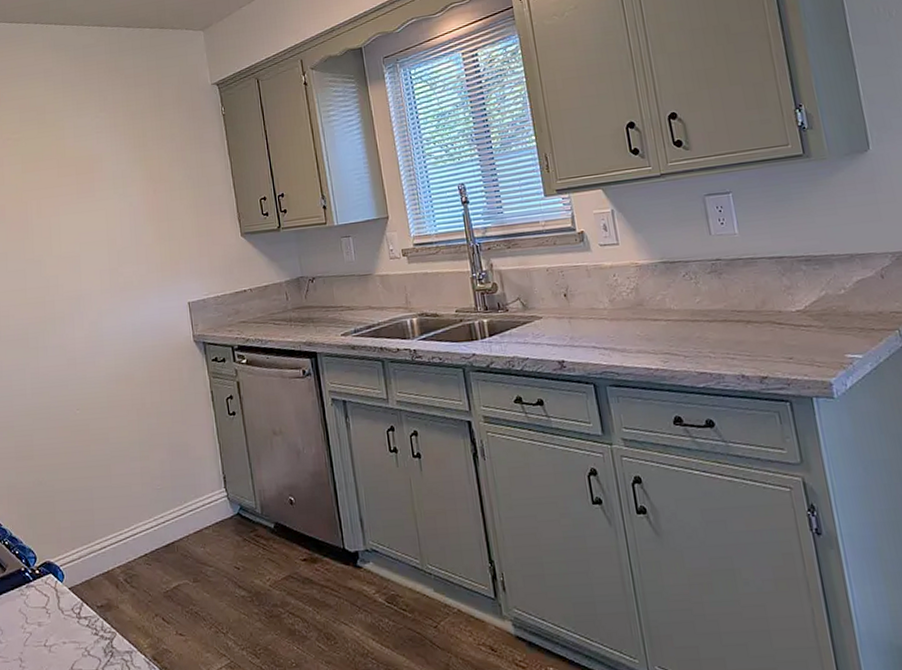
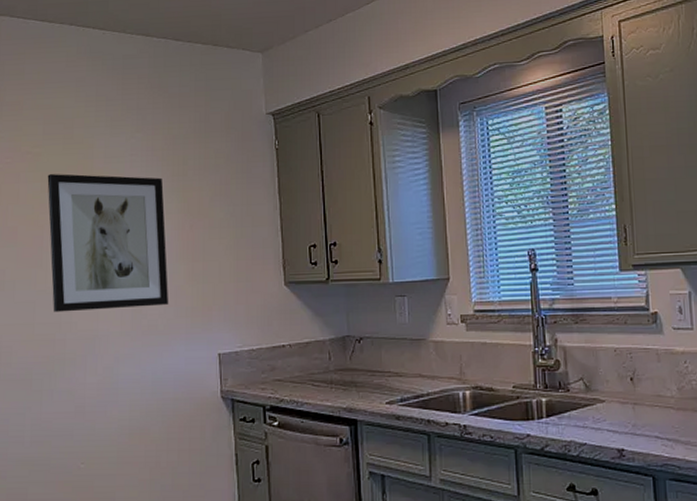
wall art: none [27,150,141,278] -> present [47,174,169,313]

